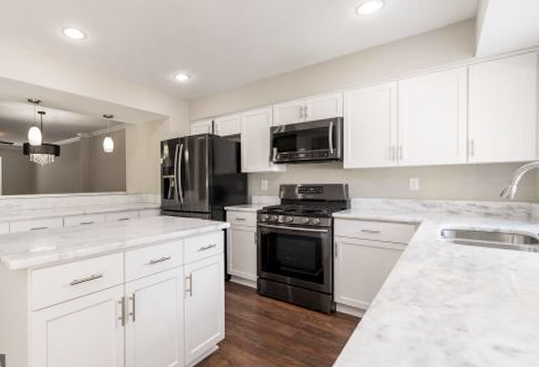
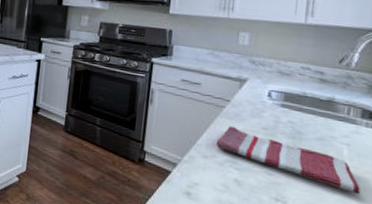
dish towel: none [399,267,530,314] -> present [216,125,361,195]

